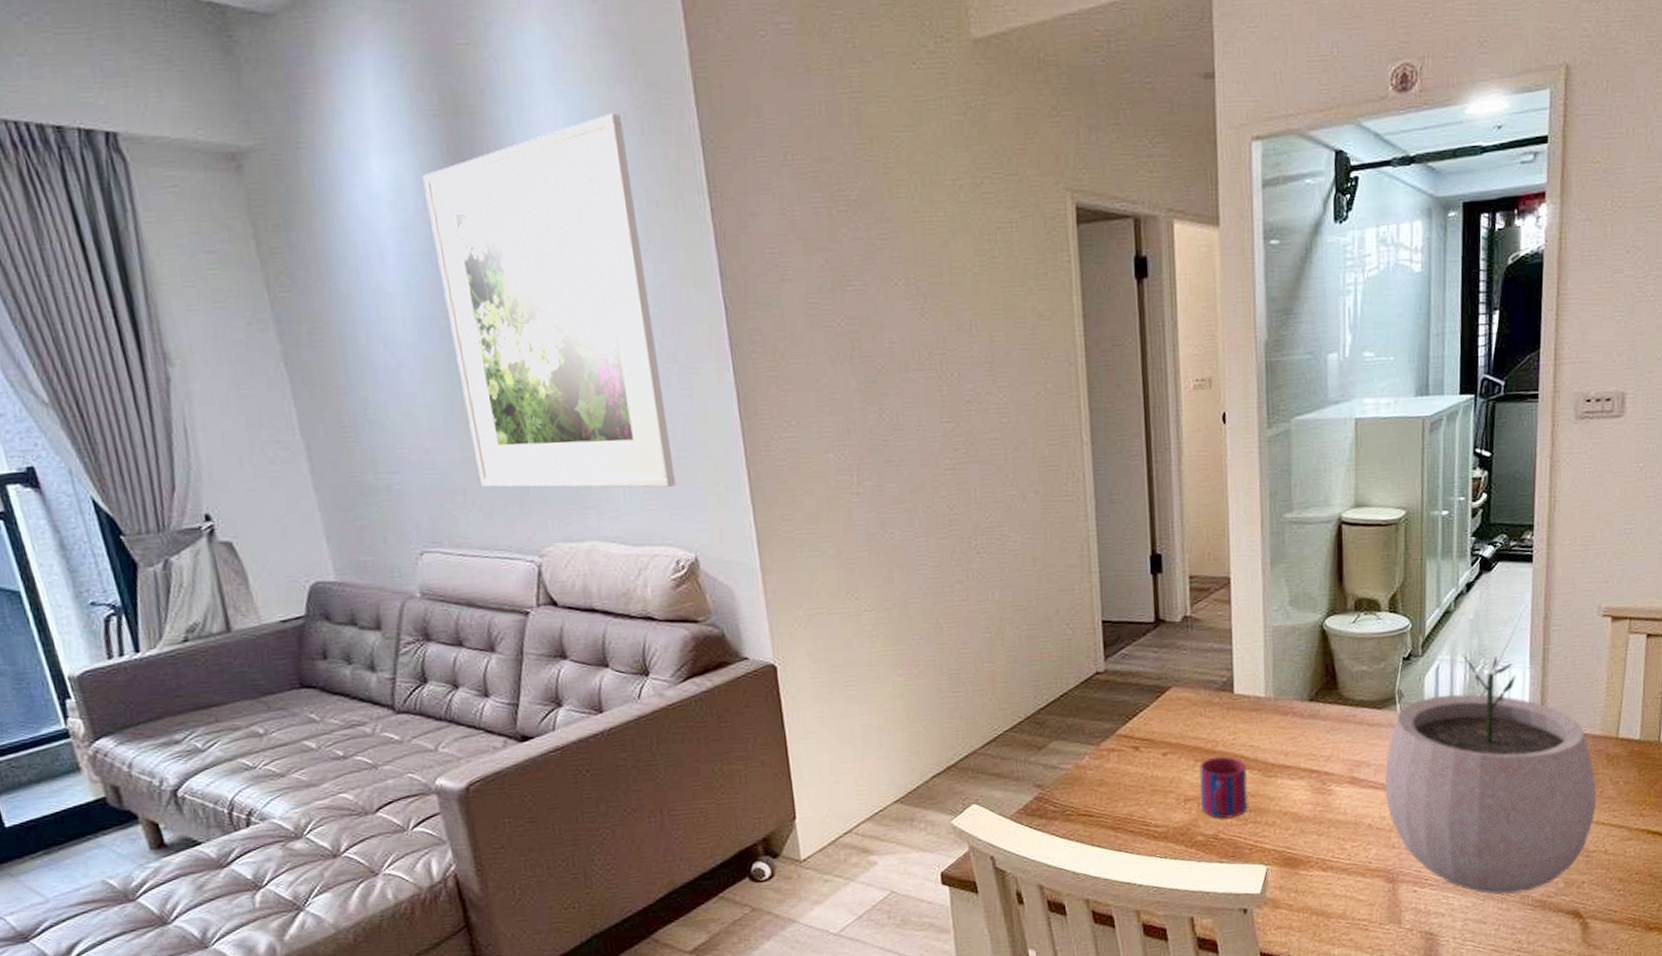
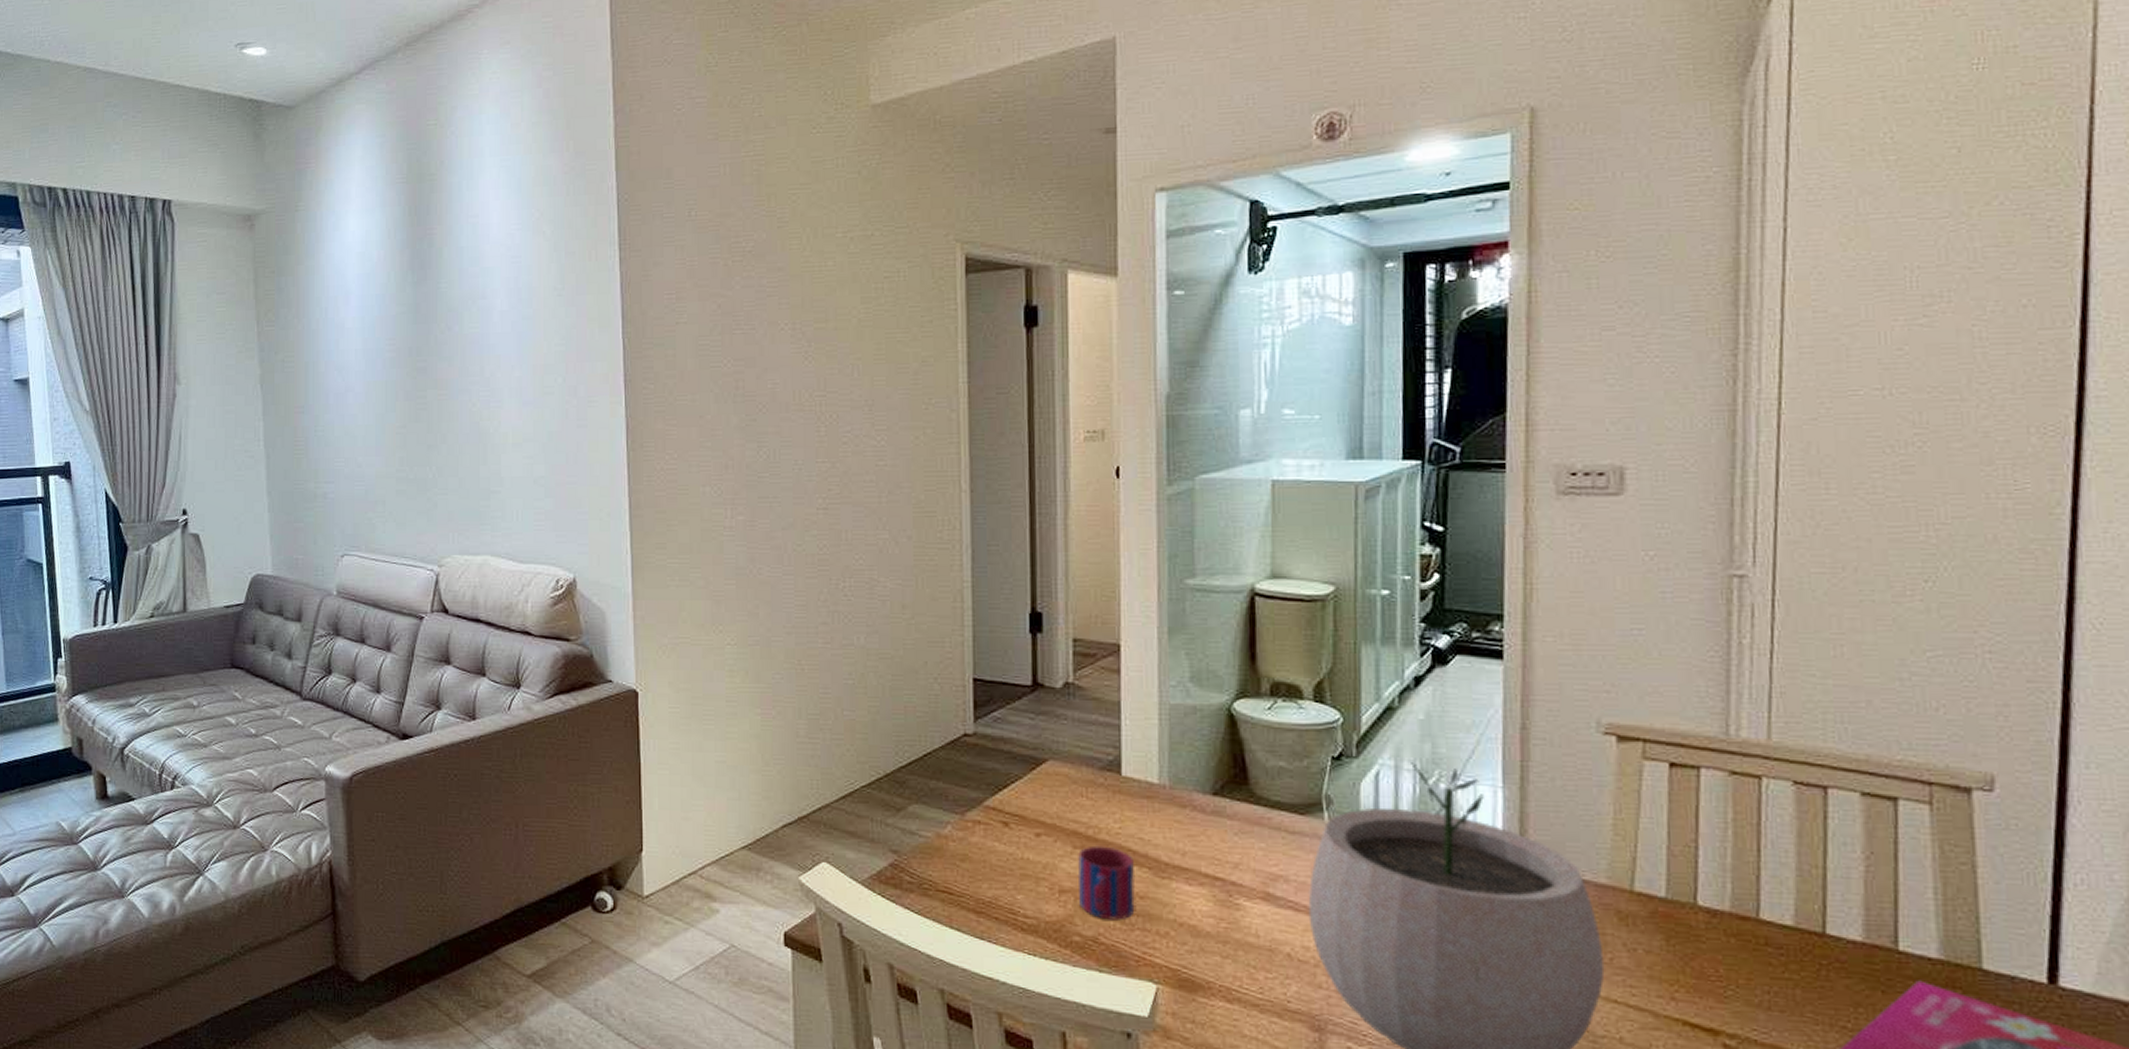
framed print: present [423,112,676,488] -> none [387,177,564,510]

